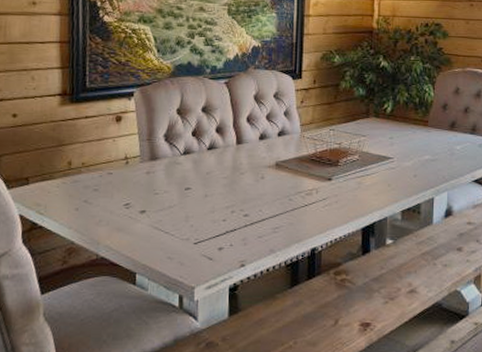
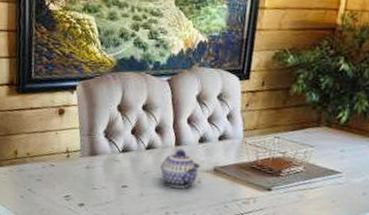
teapot: none [223,147,263,185] -> present [160,149,201,189]

